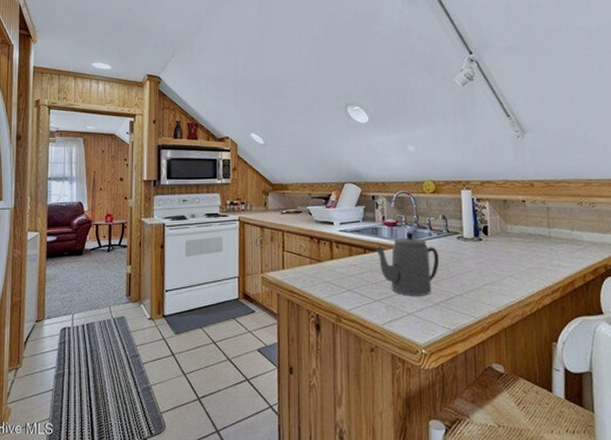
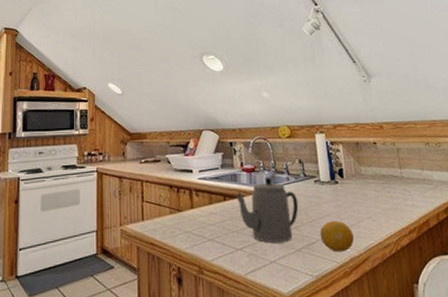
fruit: none [459,277,494,308] -> present [320,220,354,253]

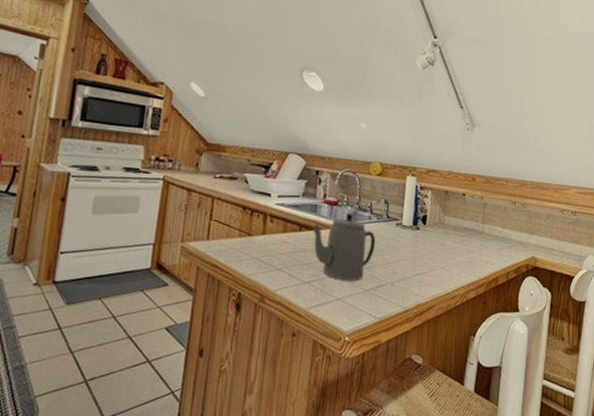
fruit: present [320,220,354,253] -> none [391,265,424,298]

